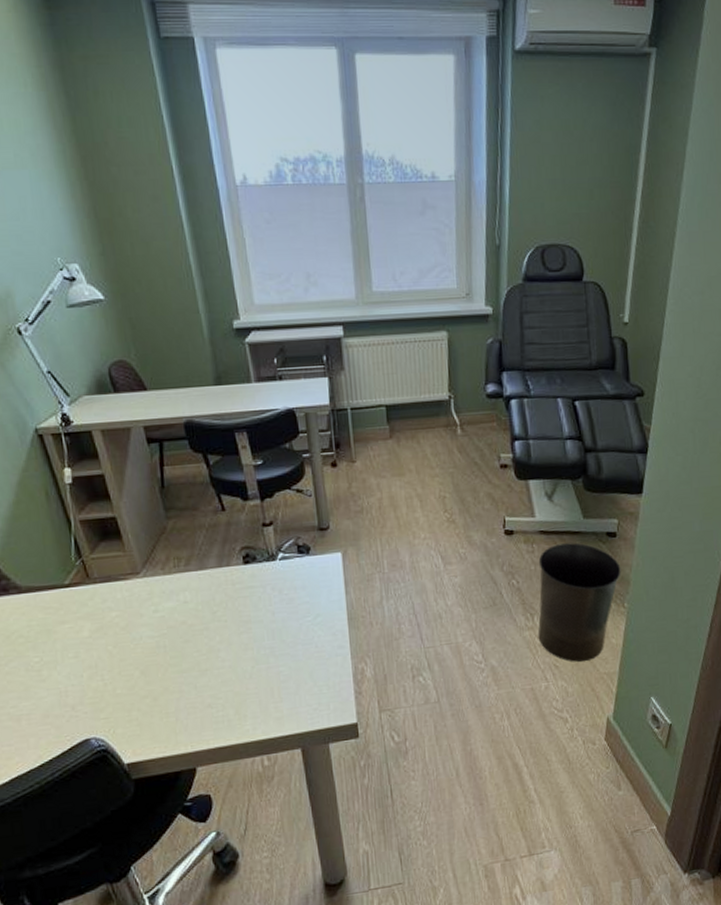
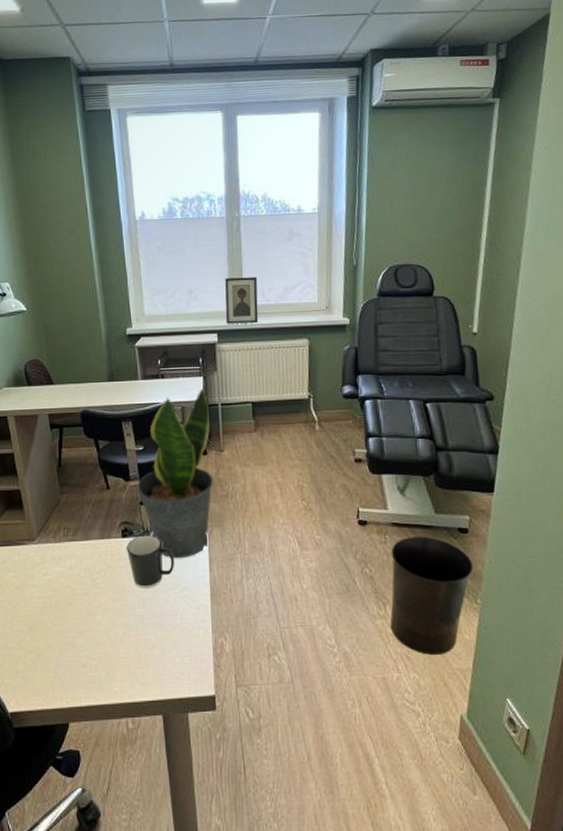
mug: none [249,559,306,618] -> present [126,535,174,588]
potted plant: none [257,389,346,584] -> present [137,387,214,559]
picture frame: none [349,258,390,315] -> present [225,277,259,324]

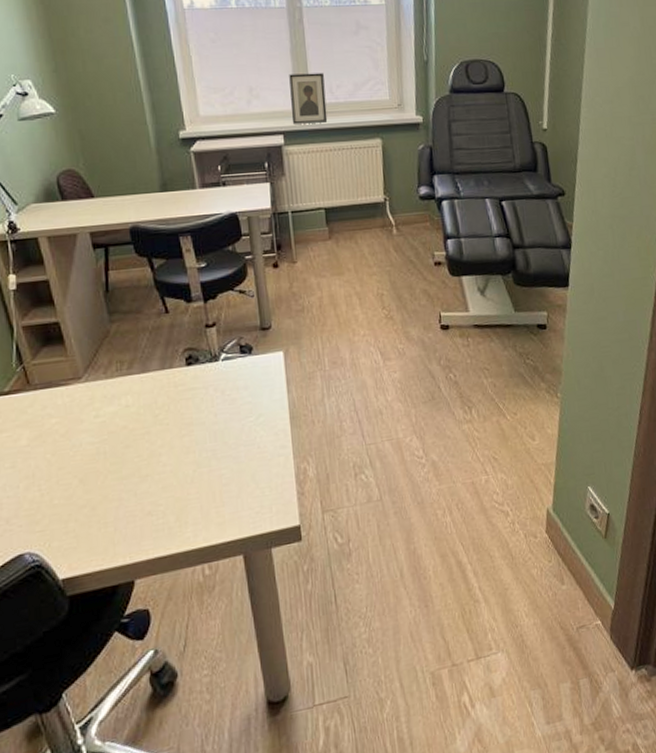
mug: present [126,535,174,588] -> none [191,360,248,420]
potted plant: present [137,387,214,559] -> none [201,194,288,383]
waste bin: present [390,536,474,655] -> none [474,335,553,454]

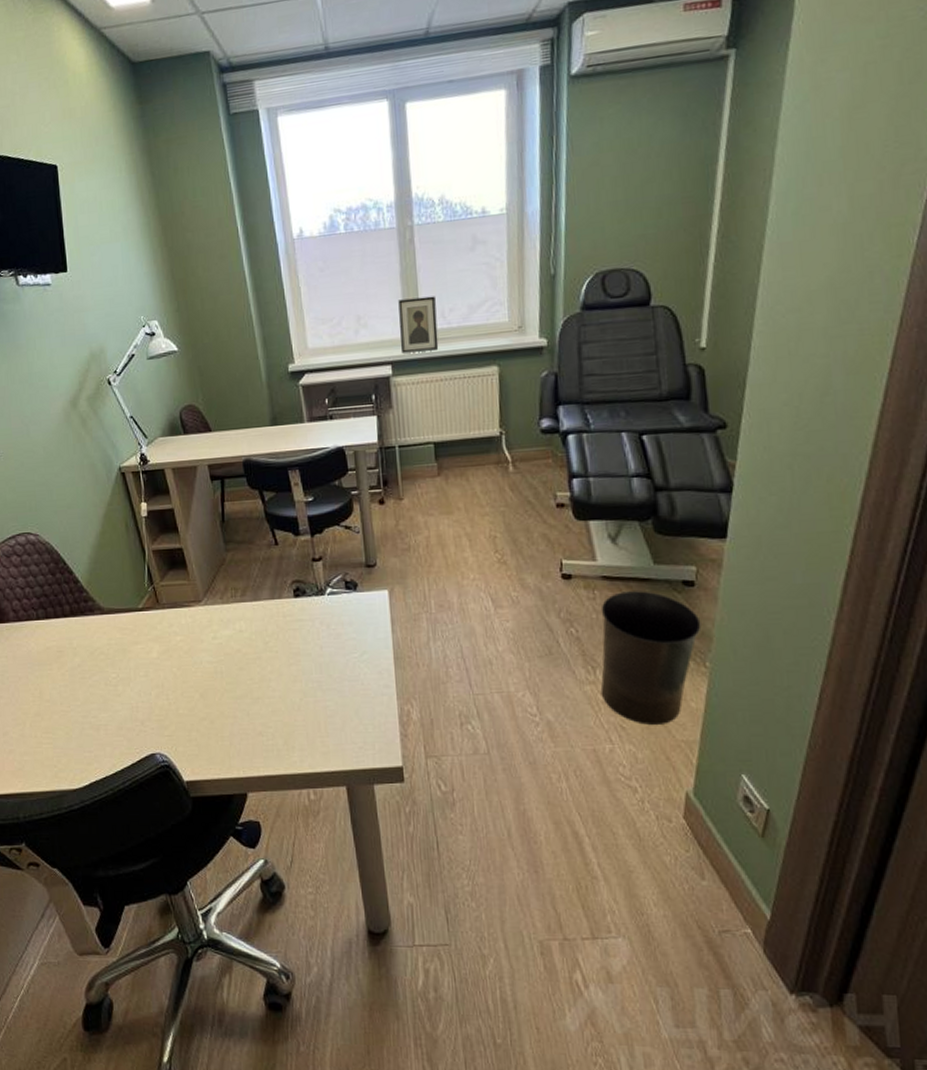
waste bin: none [474,335,553,454] -> present [600,591,701,725]

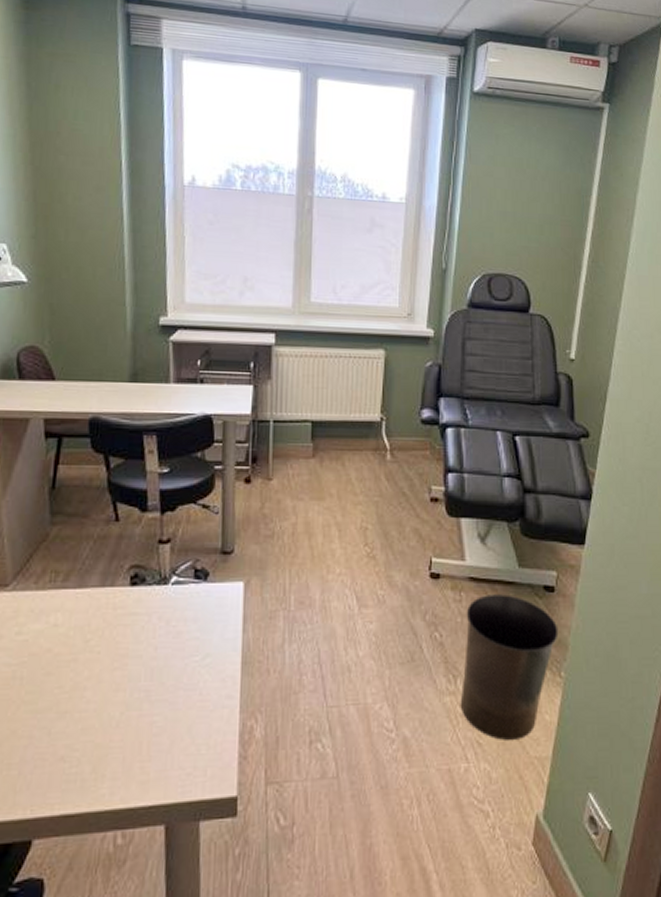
picture frame: present [398,296,439,353] -> none [286,268,328,326]

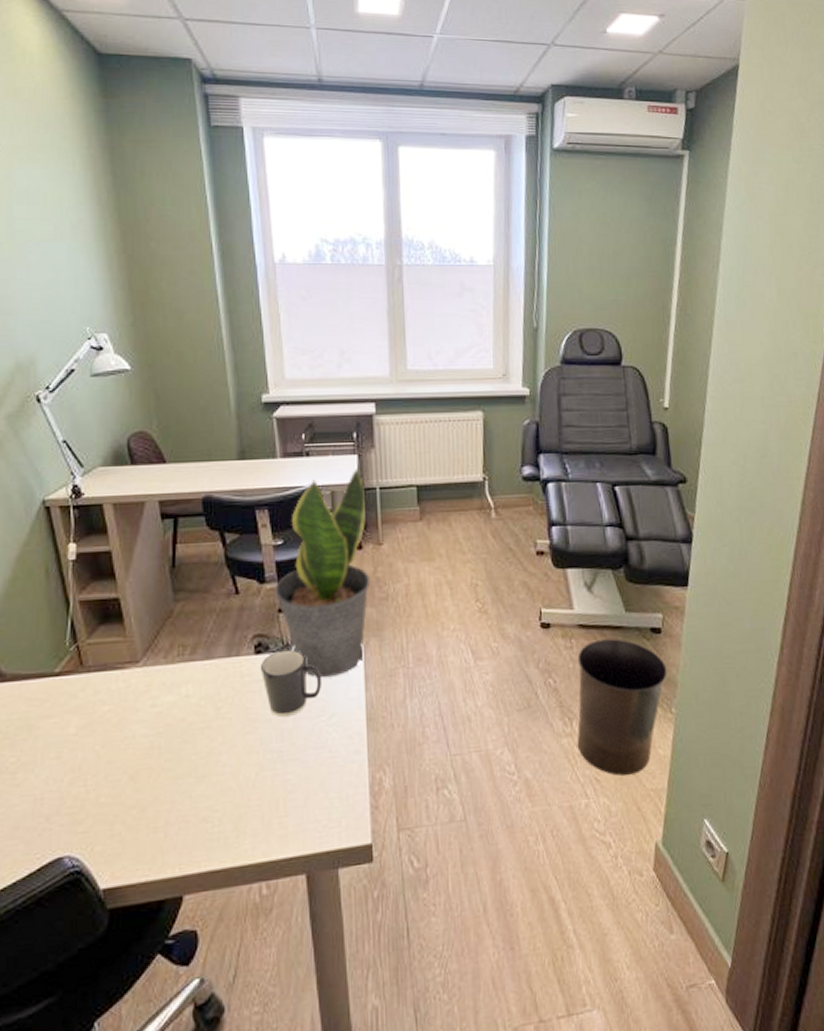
mug: none [134,583,198,654] -> present [260,649,321,717]
potted plant: none [156,398,257,616] -> present [274,467,371,678]

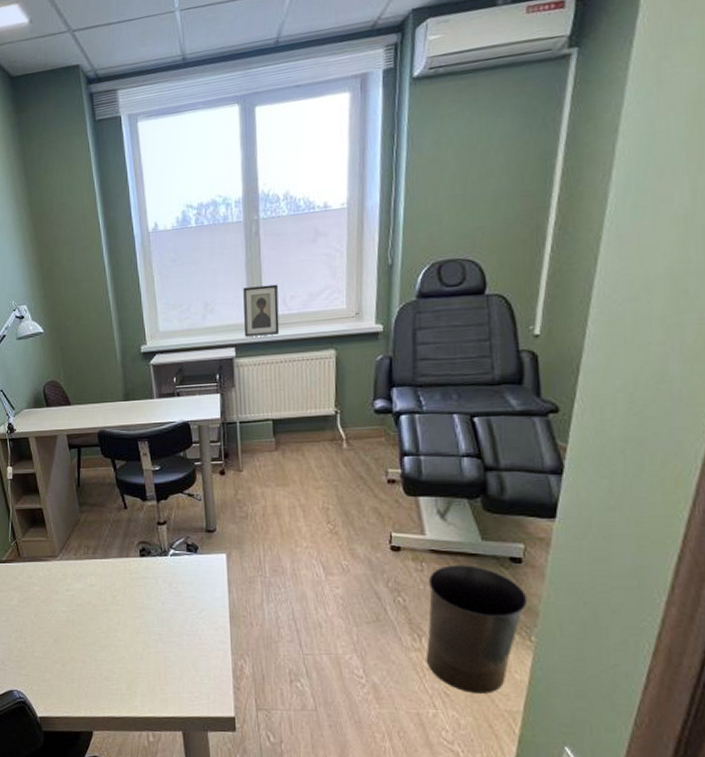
mug: present [260,649,321,717] -> none [144,555,192,608]
potted plant: present [274,467,371,678] -> none [154,404,233,580]
picture frame: none [384,337,425,393] -> present [243,284,280,337]

